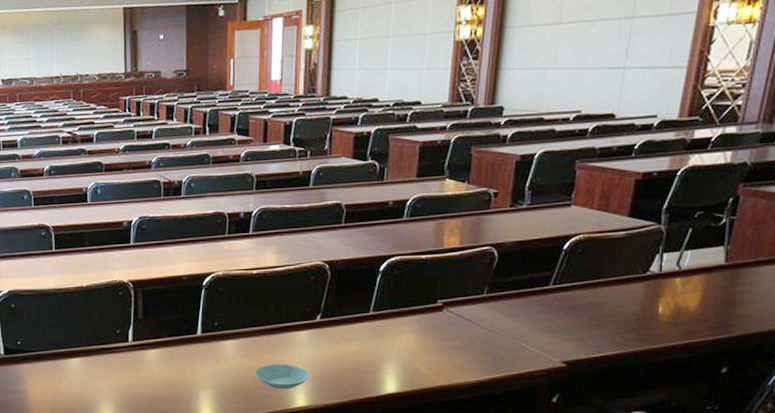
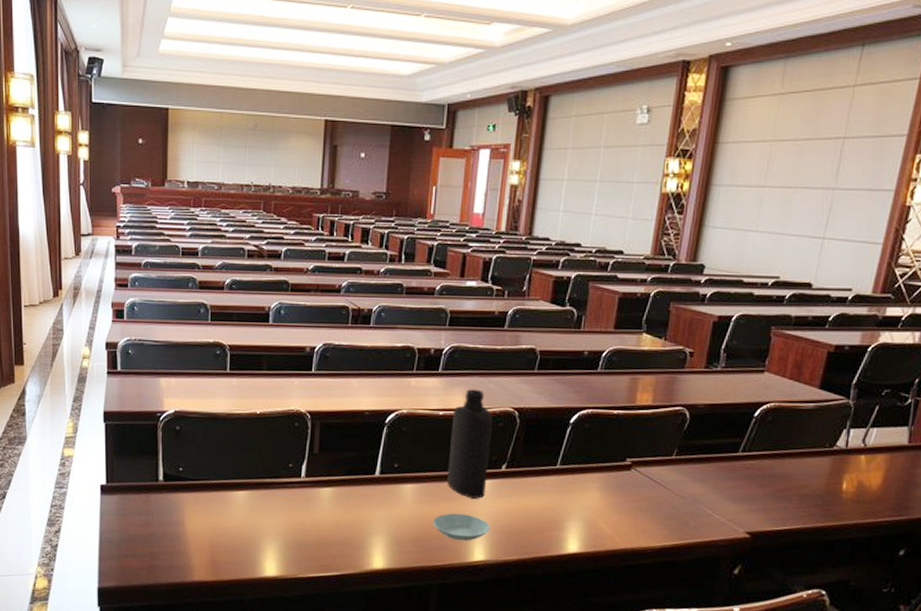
bottle: none [265,247,304,349] -> present [447,389,492,499]

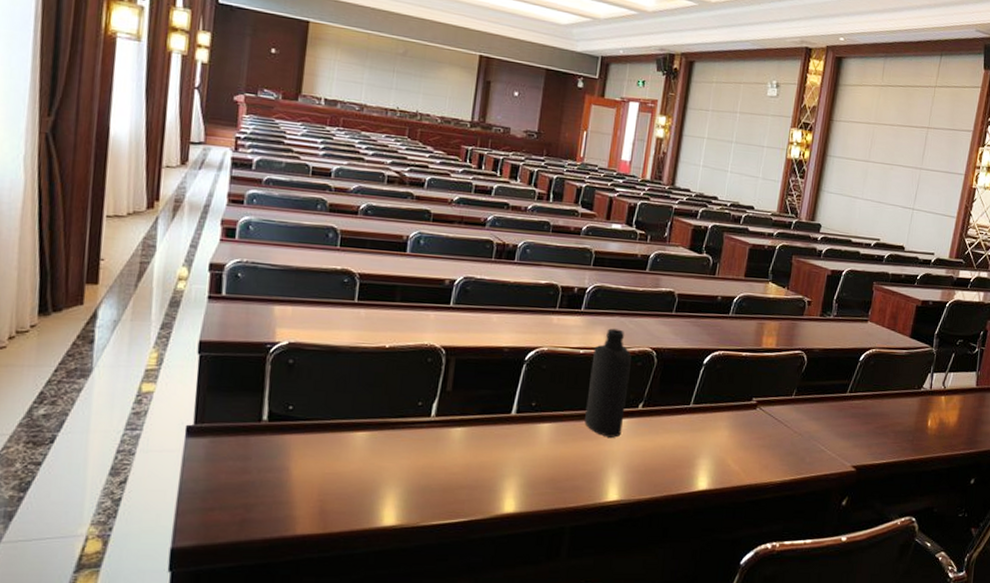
saucer: present [433,513,490,541] -> none [568,452,625,481]

